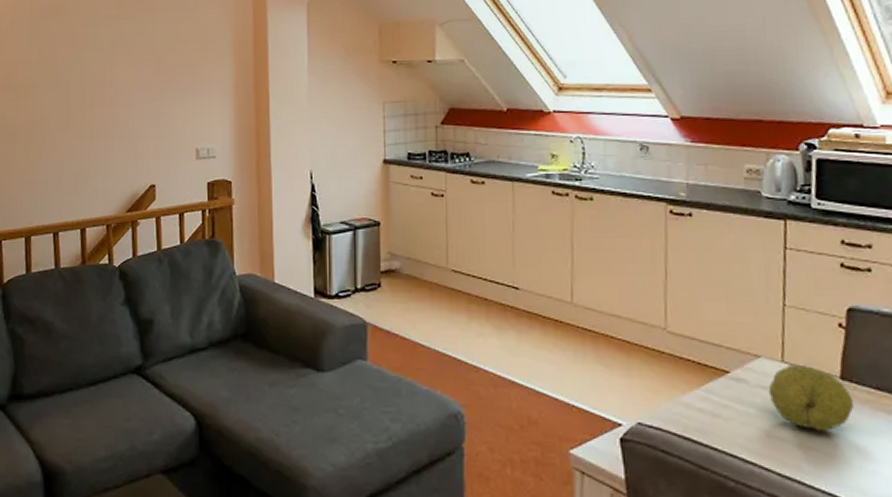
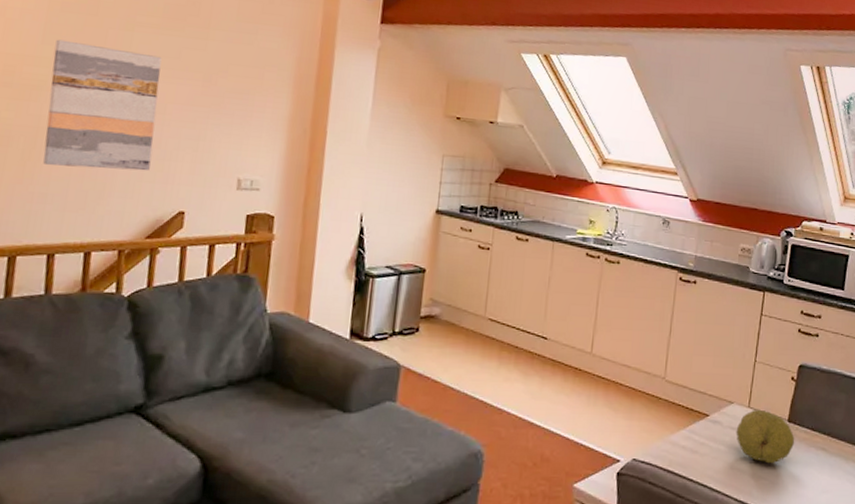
wall art: none [39,42,123,155] -> present [43,39,162,171]

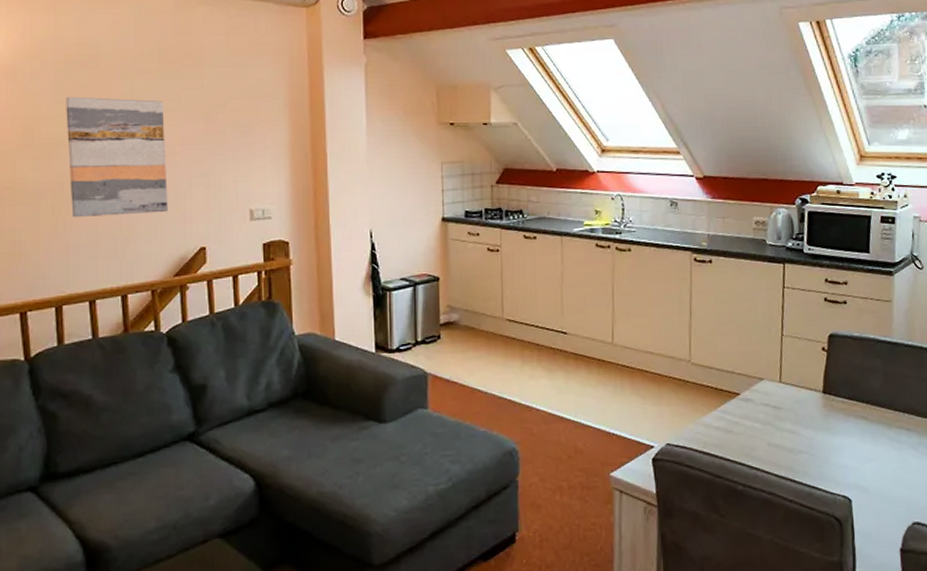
fruit: present [736,409,795,464] -> none [769,383,833,437]

